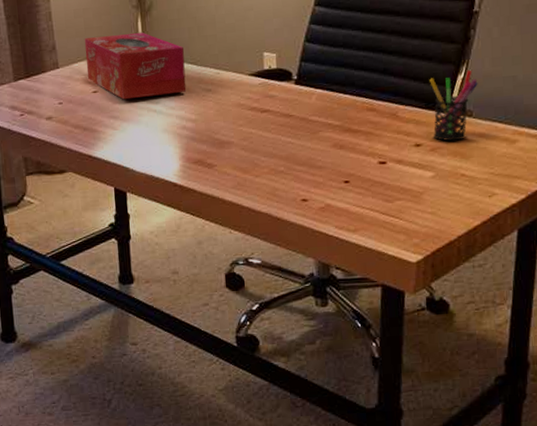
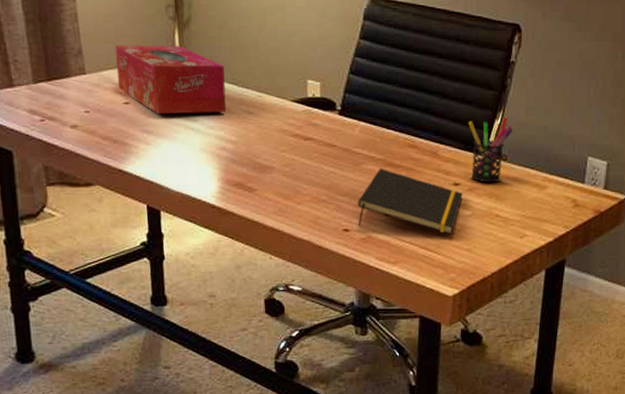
notepad: none [315,134,425,198] -> present [357,167,463,235]

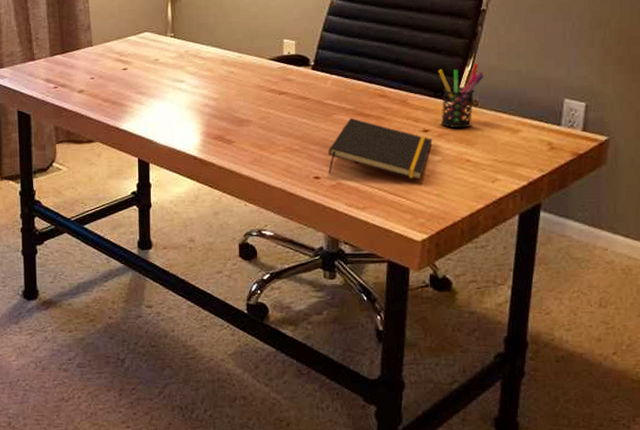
tissue box: present [114,45,227,114] -> none [117,17,210,77]

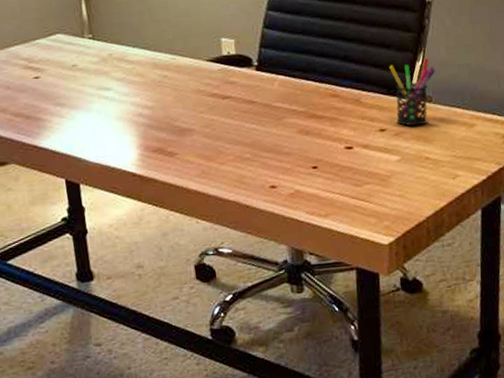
notepad: present [328,117,433,180] -> none [282,120,390,182]

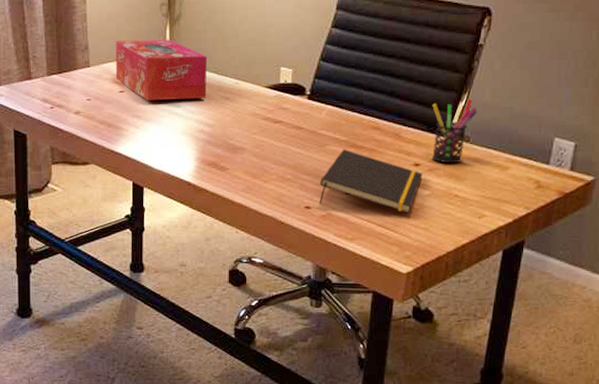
tissue box: none [20,15,141,86] -> present [115,40,207,101]
notepad: none [282,120,390,182] -> present [319,148,423,213]

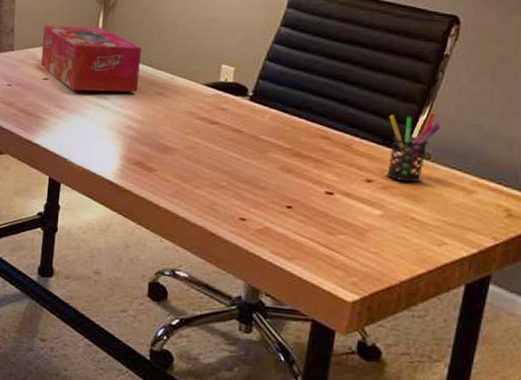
notepad: present [319,148,423,213] -> none [256,157,376,234]

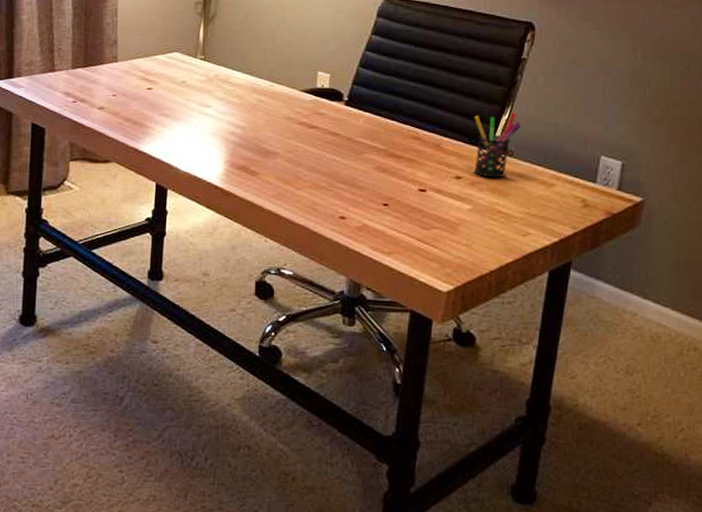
tissue box: present [40,25,141,93] -> none [144,37,241,100]

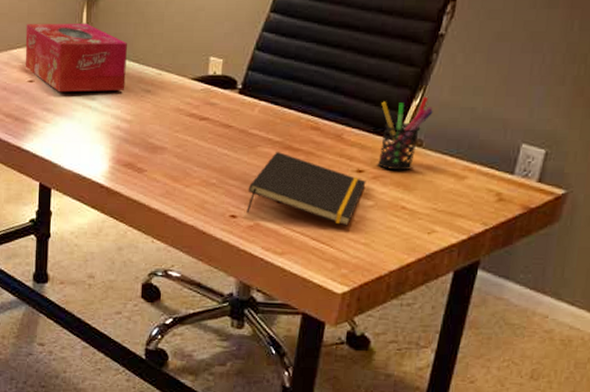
tissue box: none [144,37,241,100] -> present [25,24,127,92]
notepad: none [355,157,465,228] -> present [246,151,366,226]

